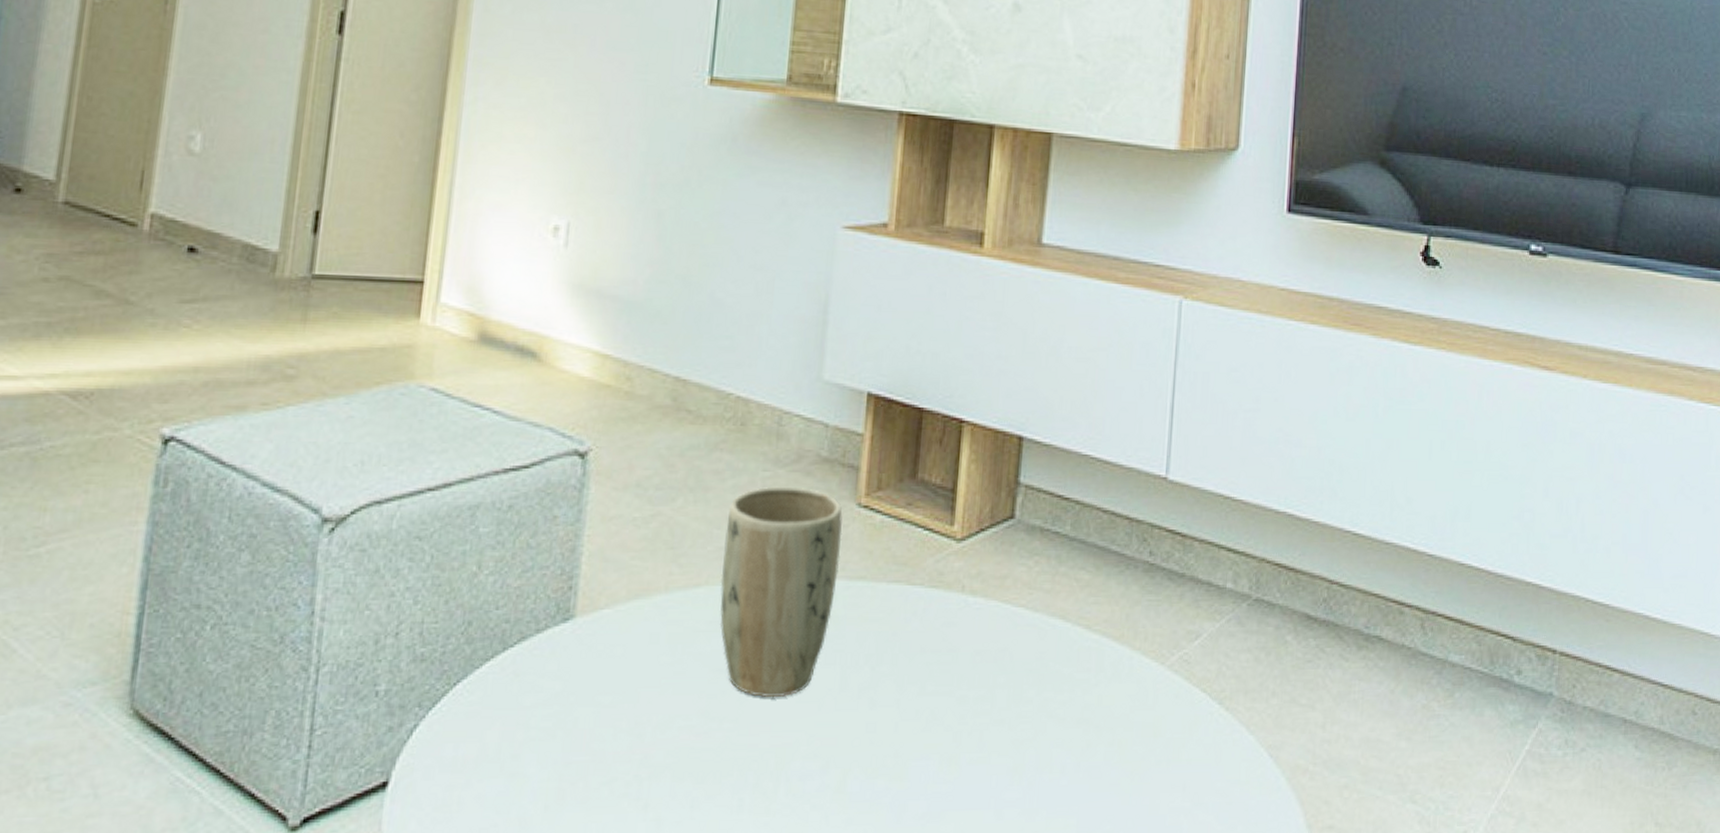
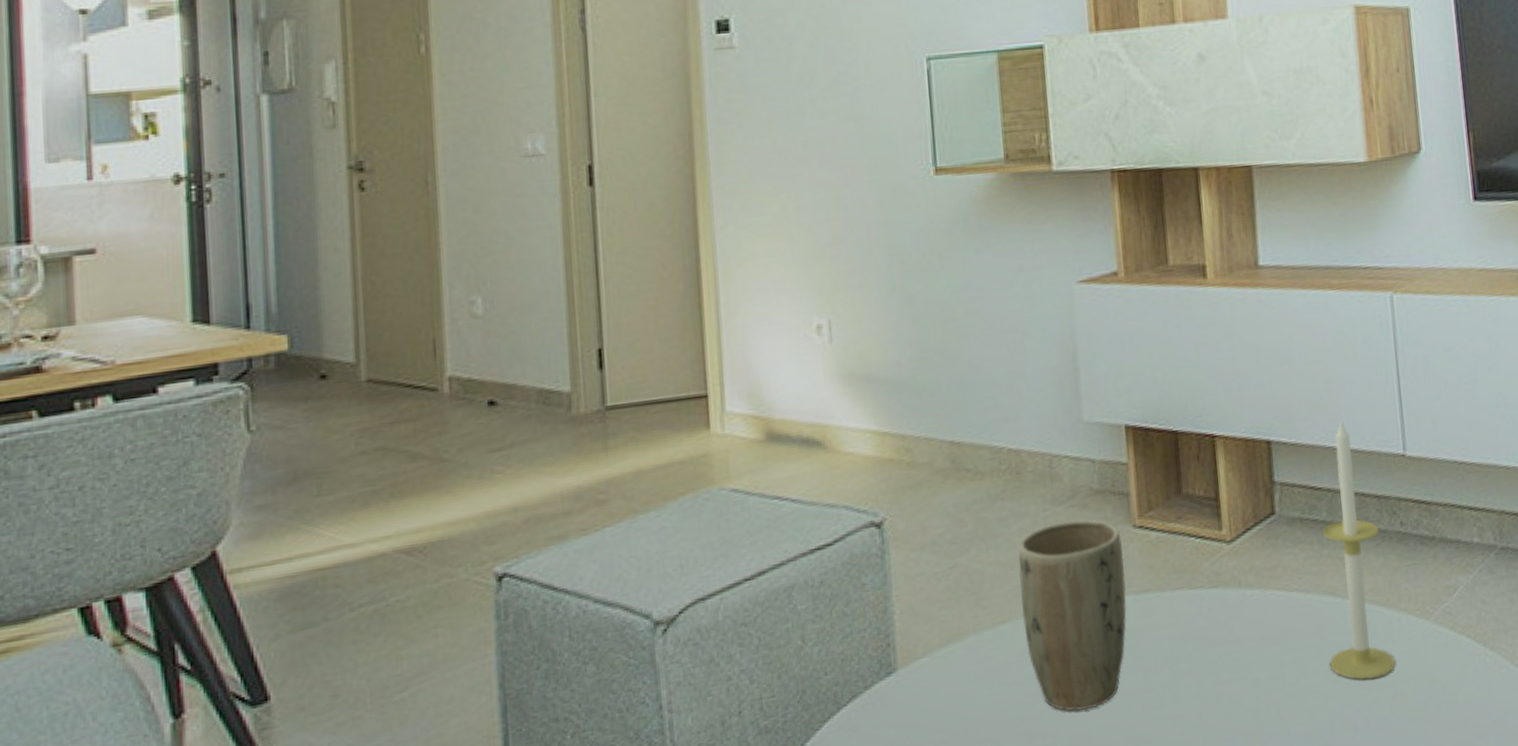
candle: none [1046,428,1126,720] -> present [1323,420,1395,681]

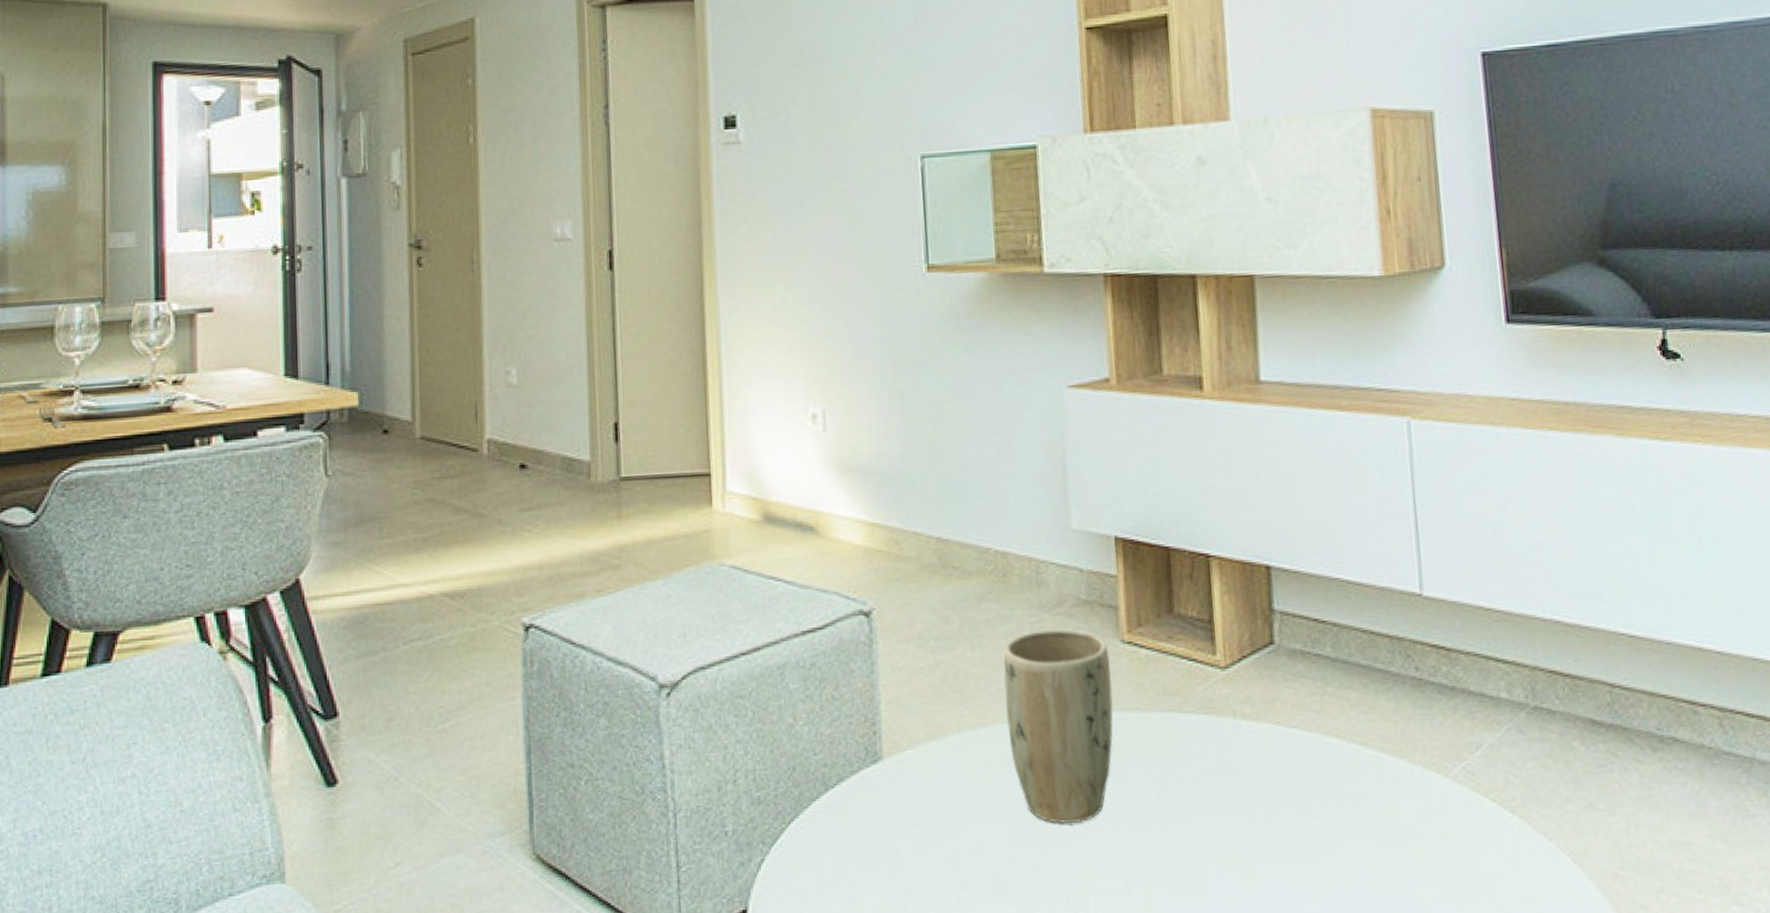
candle: present [1323,420,1395,681] -> none [1327,551,1407,833]

